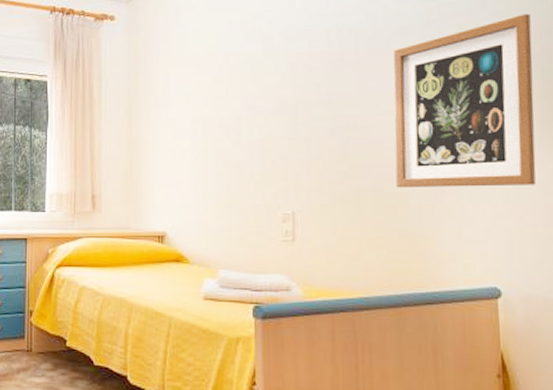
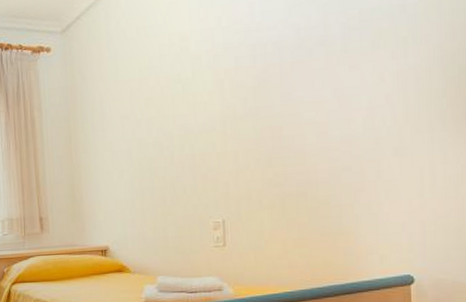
wall art: present [393,13,536,188] -> none [315,13,450,191]

